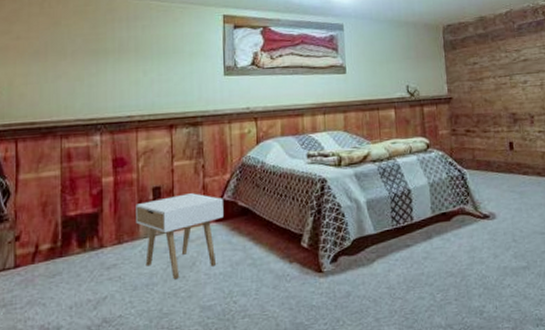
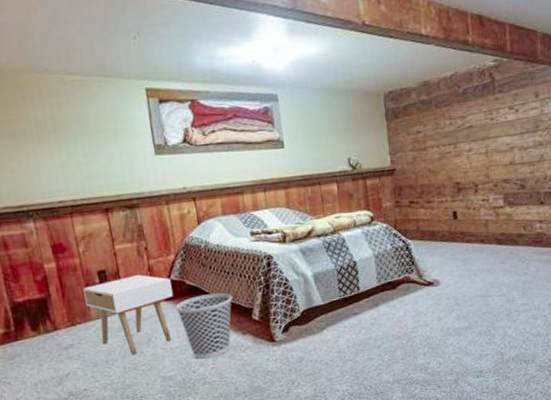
wastebasket: none [224,215,283,288] -> present [175,292,233,359]

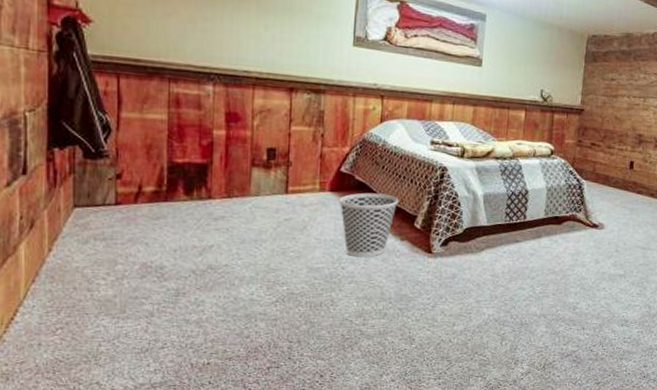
nightstand: present [83,275,173,355] -> none [248,159,340,240]

